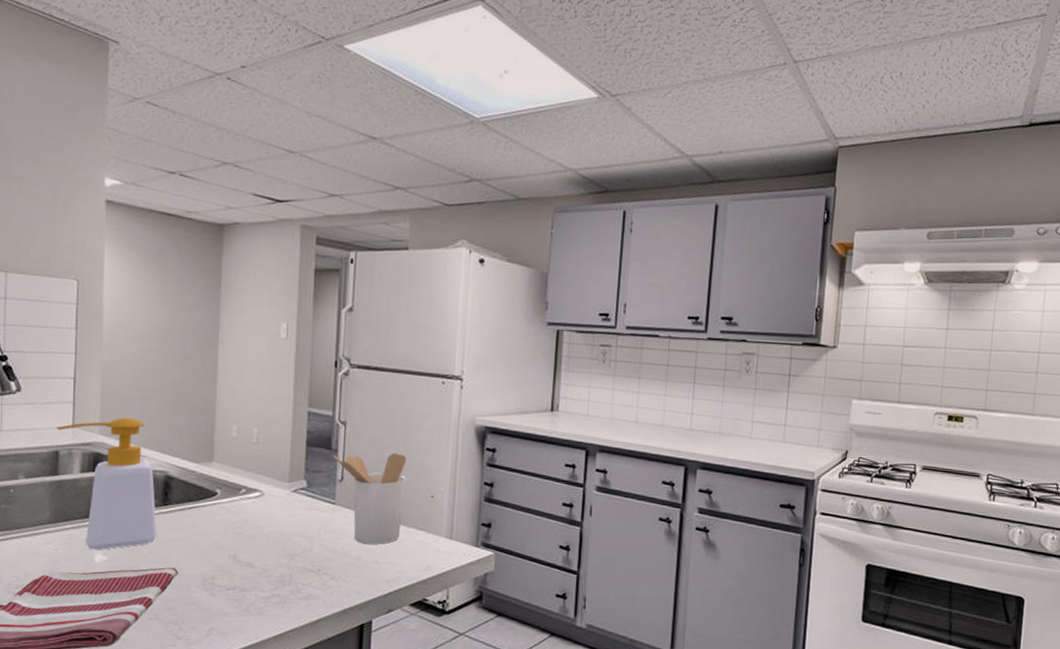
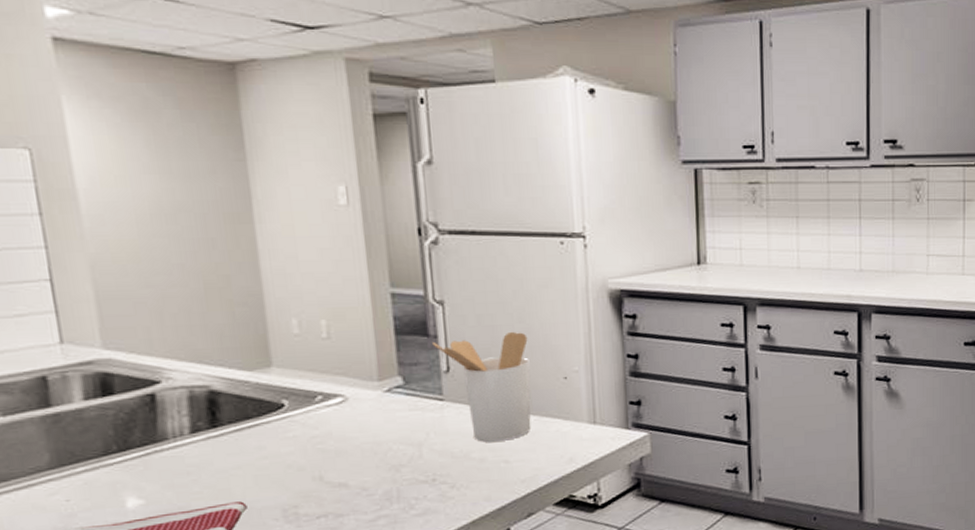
soap bottle: present [56,417,158,551] -> none [36,323,211,494]

